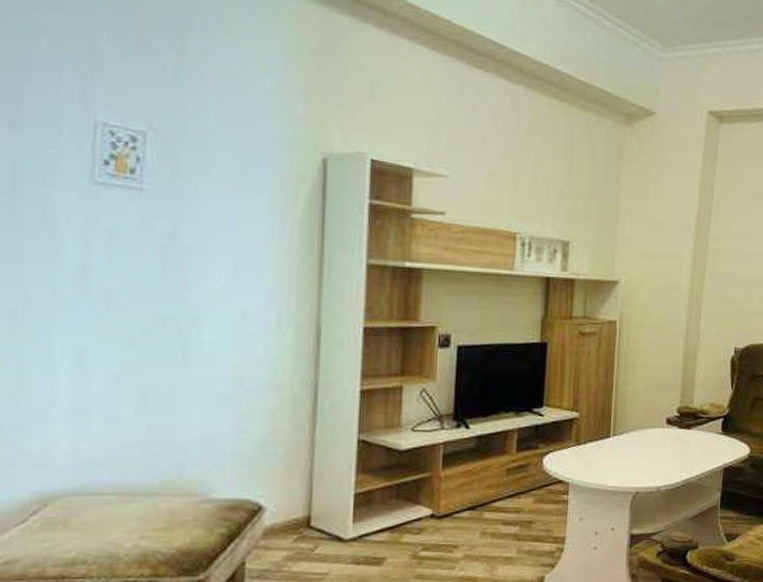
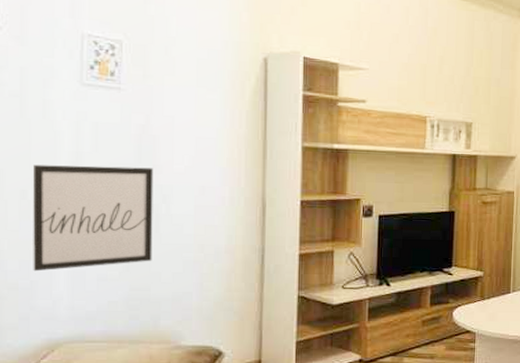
wall art: none [22,278,182,409] -> present [33,164,154,272]

